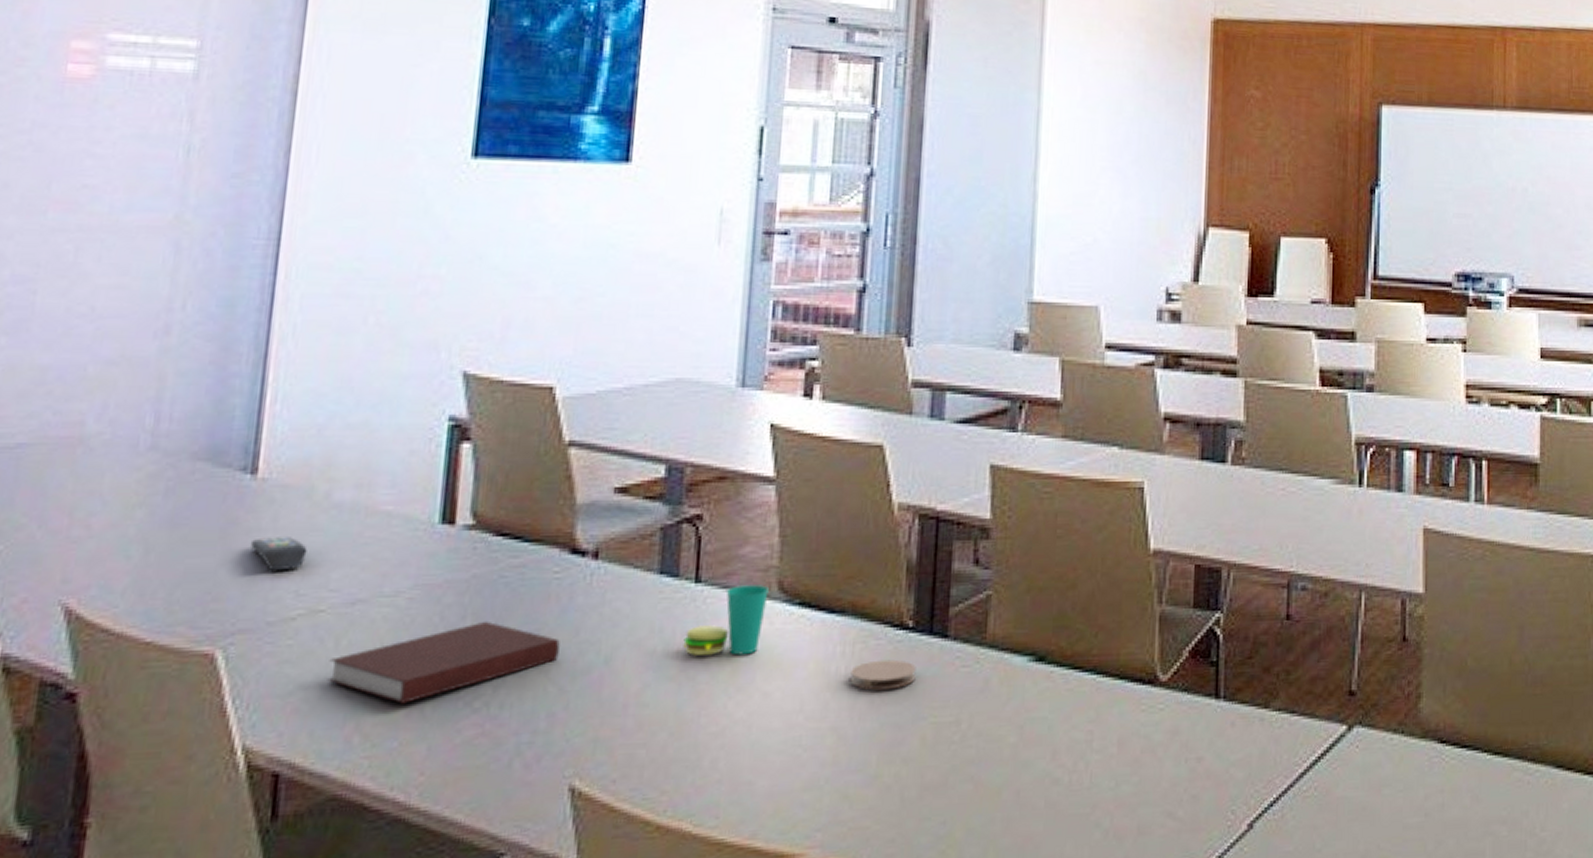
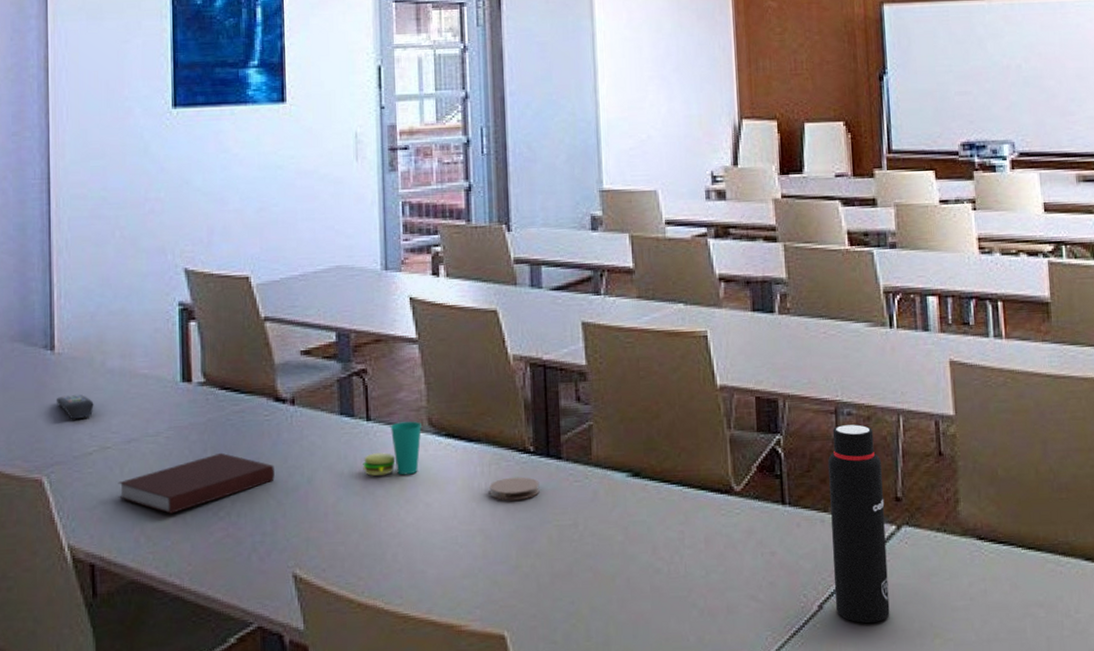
water bottle: none [1268,602,1336,846] -> present [828,424,890,623]

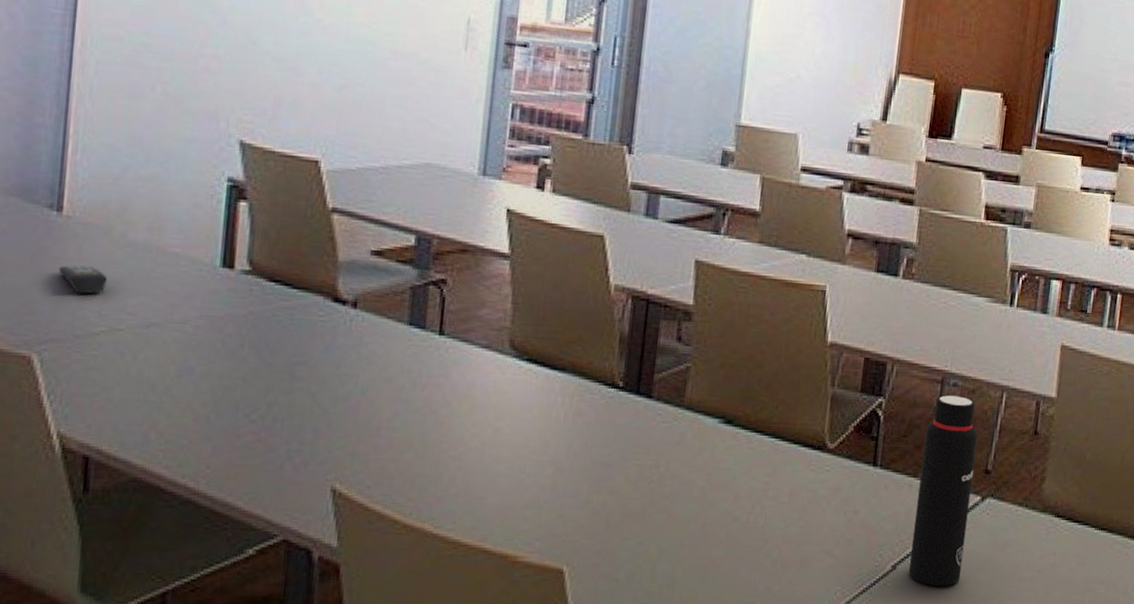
notebook: present [118,452,275,514] -> none [127,350,324,411]
cup: present [363,421,422,476] -> none [428,340,502,397]
coaster: present [489,477,540,501] -> none [568,411,624,435]

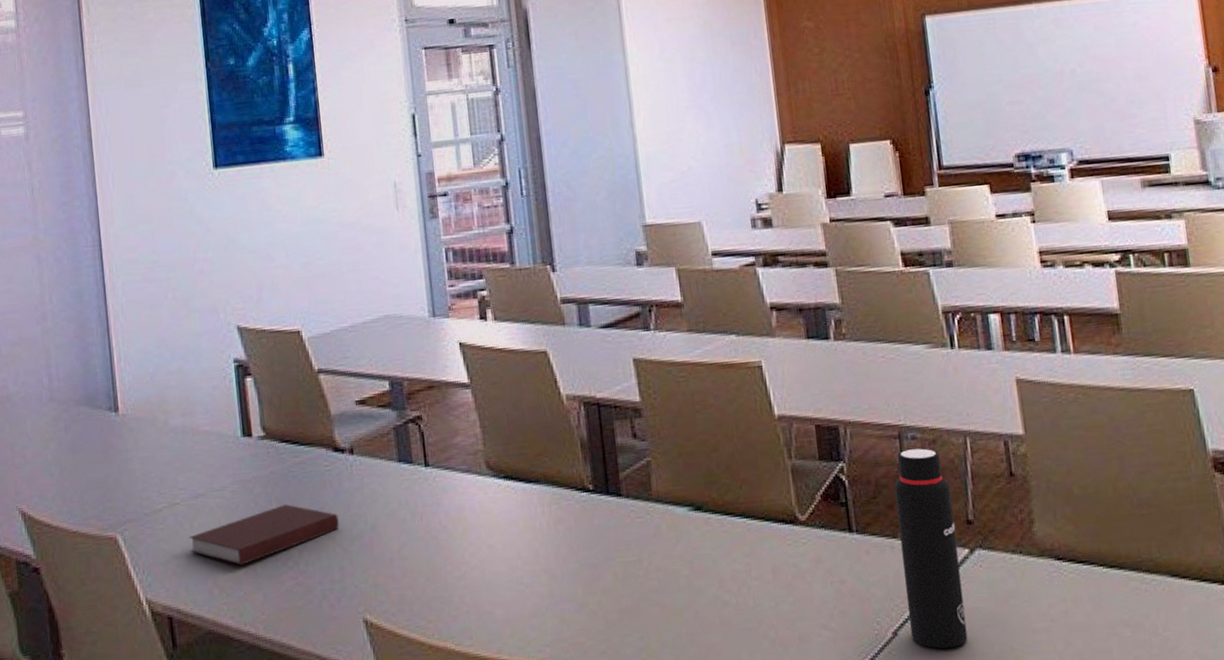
remote control: present [58,265,108,294] -> none [123,453,160,479]
notebook: none [127,350,324,411] -> present [188,504,339,565]

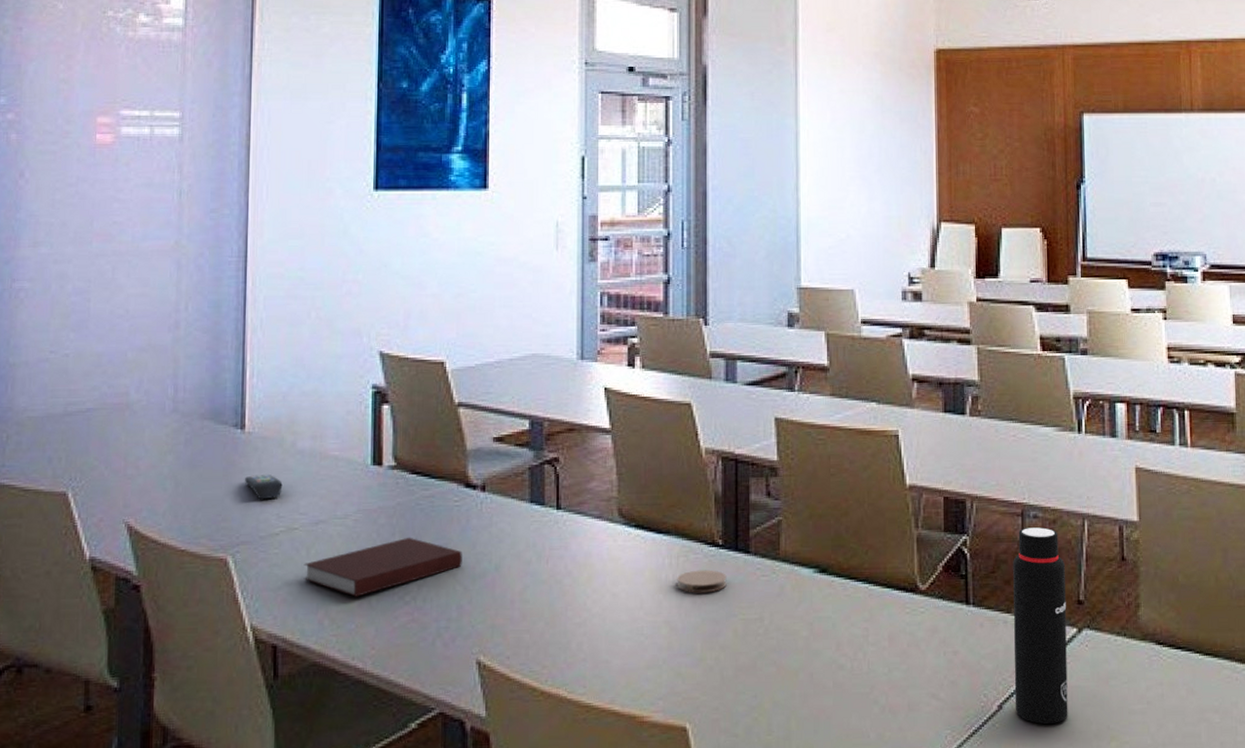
remote control: none [123,453,160,479] -> present [244,473,283,500]
coaster: none [551,515,602,540] -> present [677,569,727,593]

